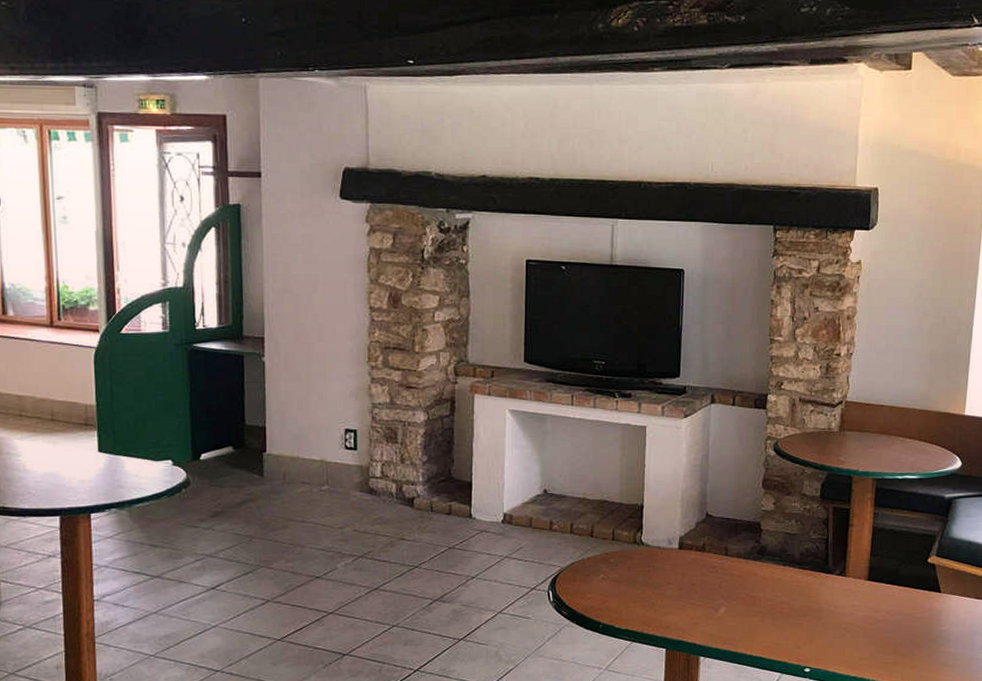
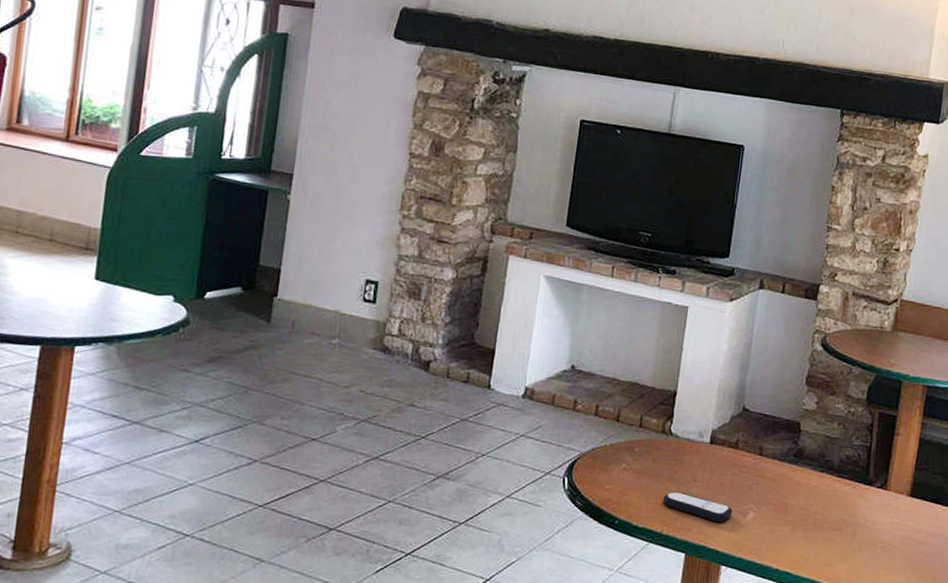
remote control: none [641,594,706,618] -> present [663,491,733,522]

